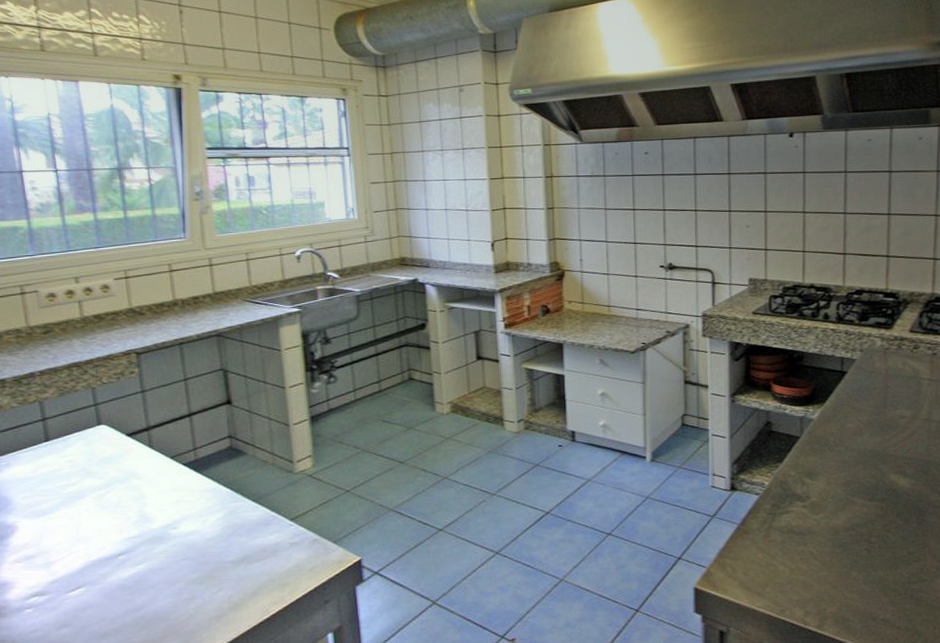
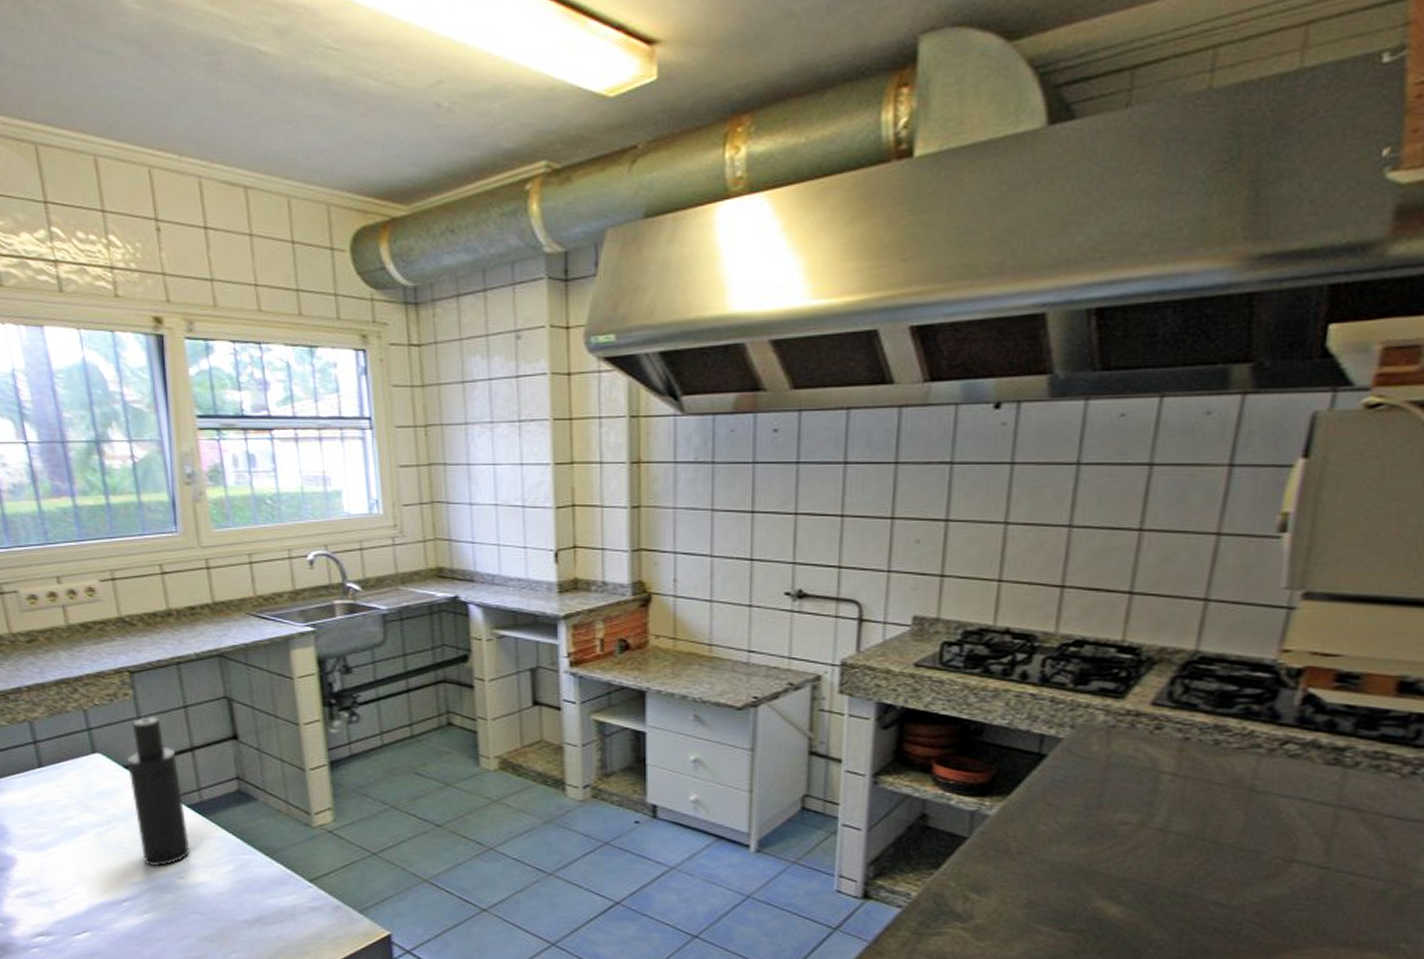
atomizer: none [130,390,184,521] -> present [127,717,190,867]

